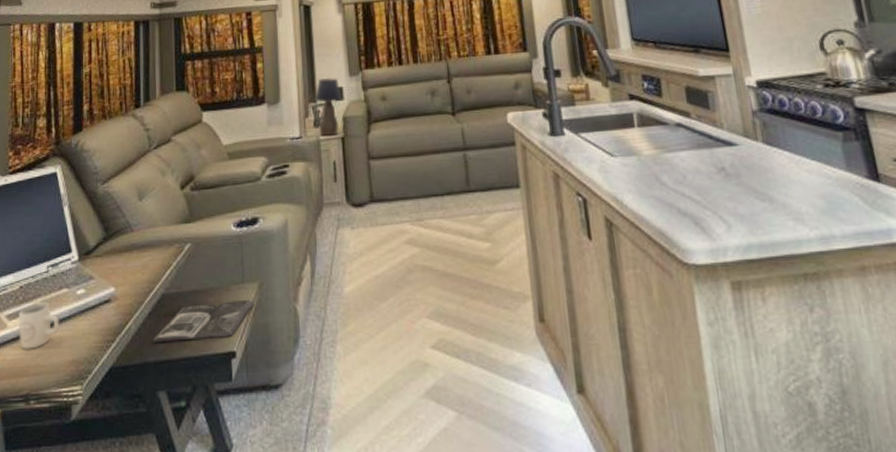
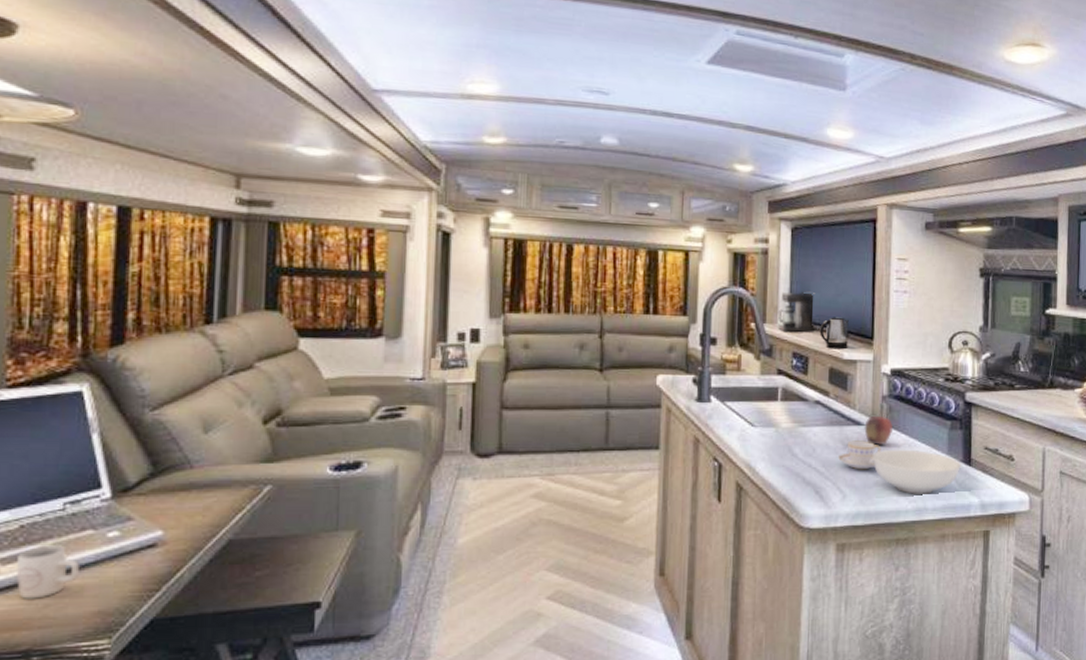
magazine: present [152,299,254,343] -> none [212,547,349,593]
table lamp: present [314,77,343,137] -> none [444,316,479,381]
coffee maker: none [619,11,666,56] -> present [778,291,818,333]
kettle: none [666,32,702,67] -> present [819,317,849,350]
teacup: none [714,162,763,196] -> present [838,440,881,470]
fruit: none [737,129,772,167] -> present [864,413,893,446]
bowl: none [753,168,868,221] -> present [872,449,961,495]

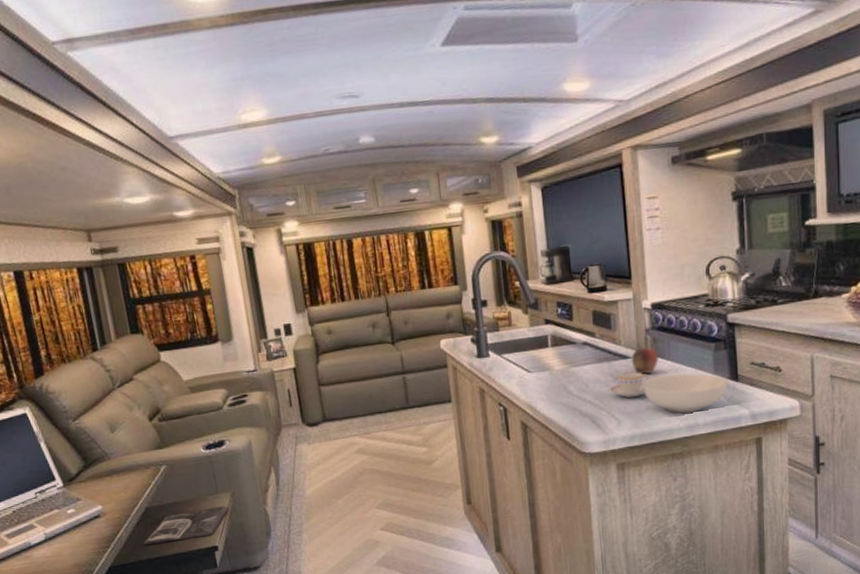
mug: present [16,545,79,599] -> none [16,522,57,560]
magazine: none [212,547,349,593] -> present [143,505,229,546]

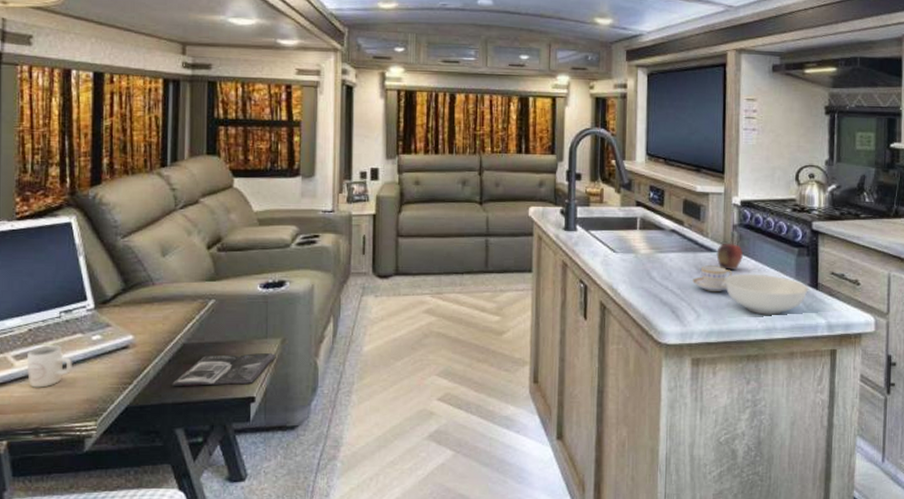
mug: none [16,522,57,560] -> present [27,345,72,388]
coffee maker: present [539,244,578,286] -> none [636,131,673,168]
kettle: present [579,262,608,294] -> none [674,153,701,183]

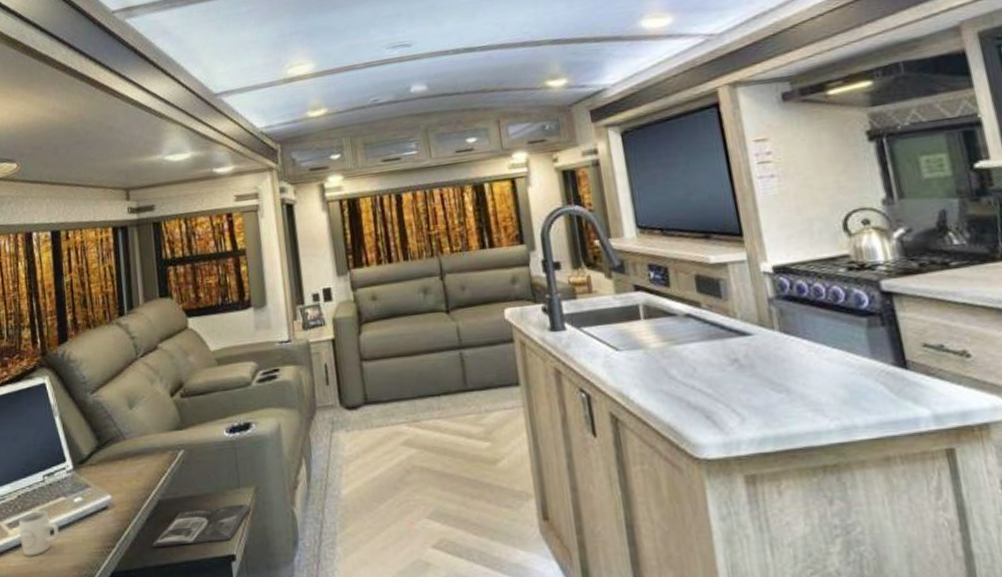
teacup: present [693,265,733,292] -> none [726,353,780,387]
fruit: present [716,240,743,271] -> none [751,317,790,357]
bowl: present [724,273,808,316] -> none [769,357,894,411]

